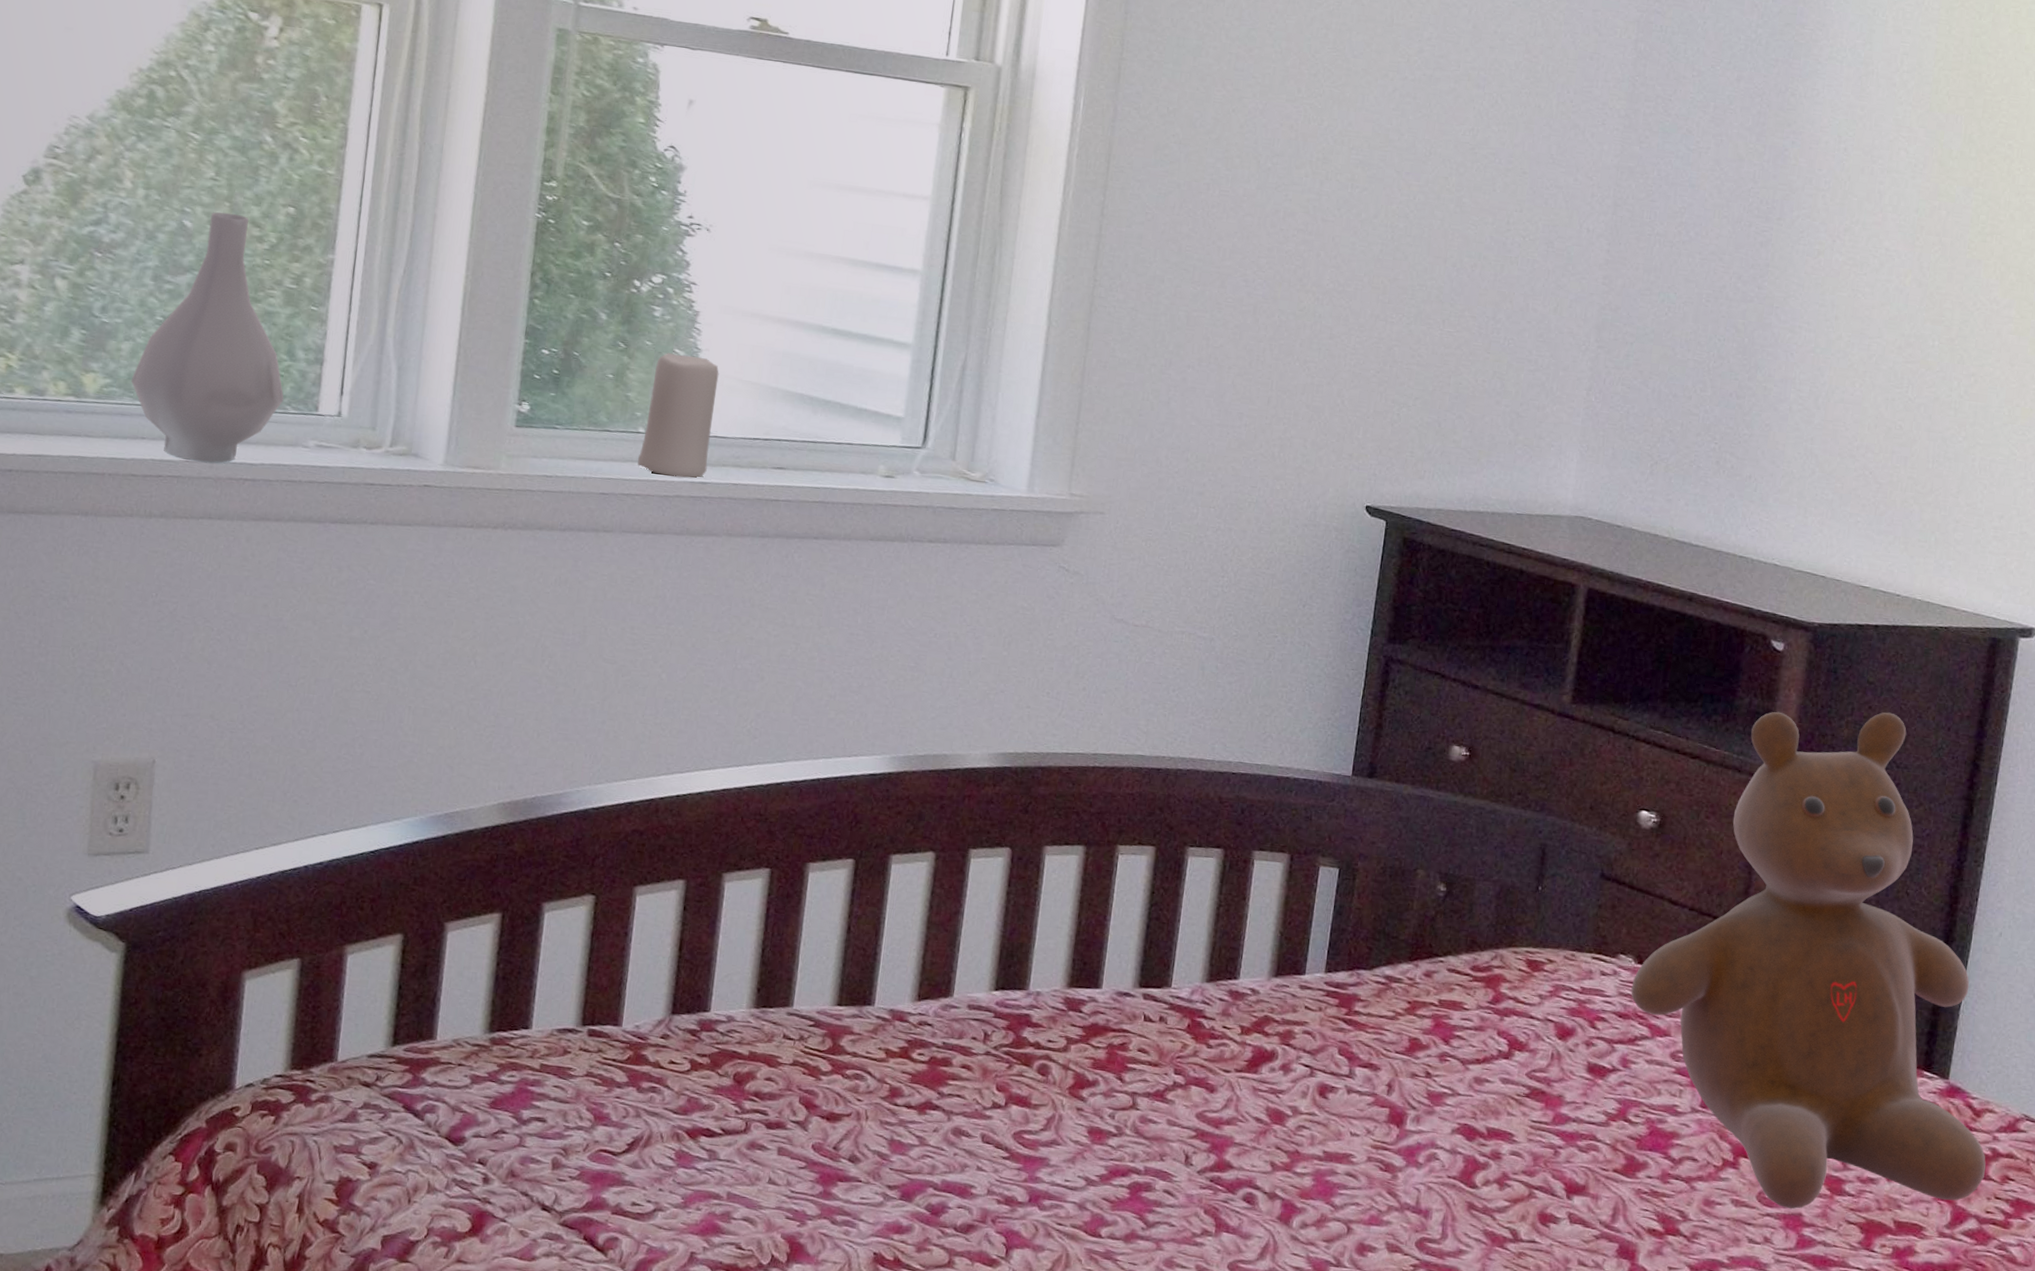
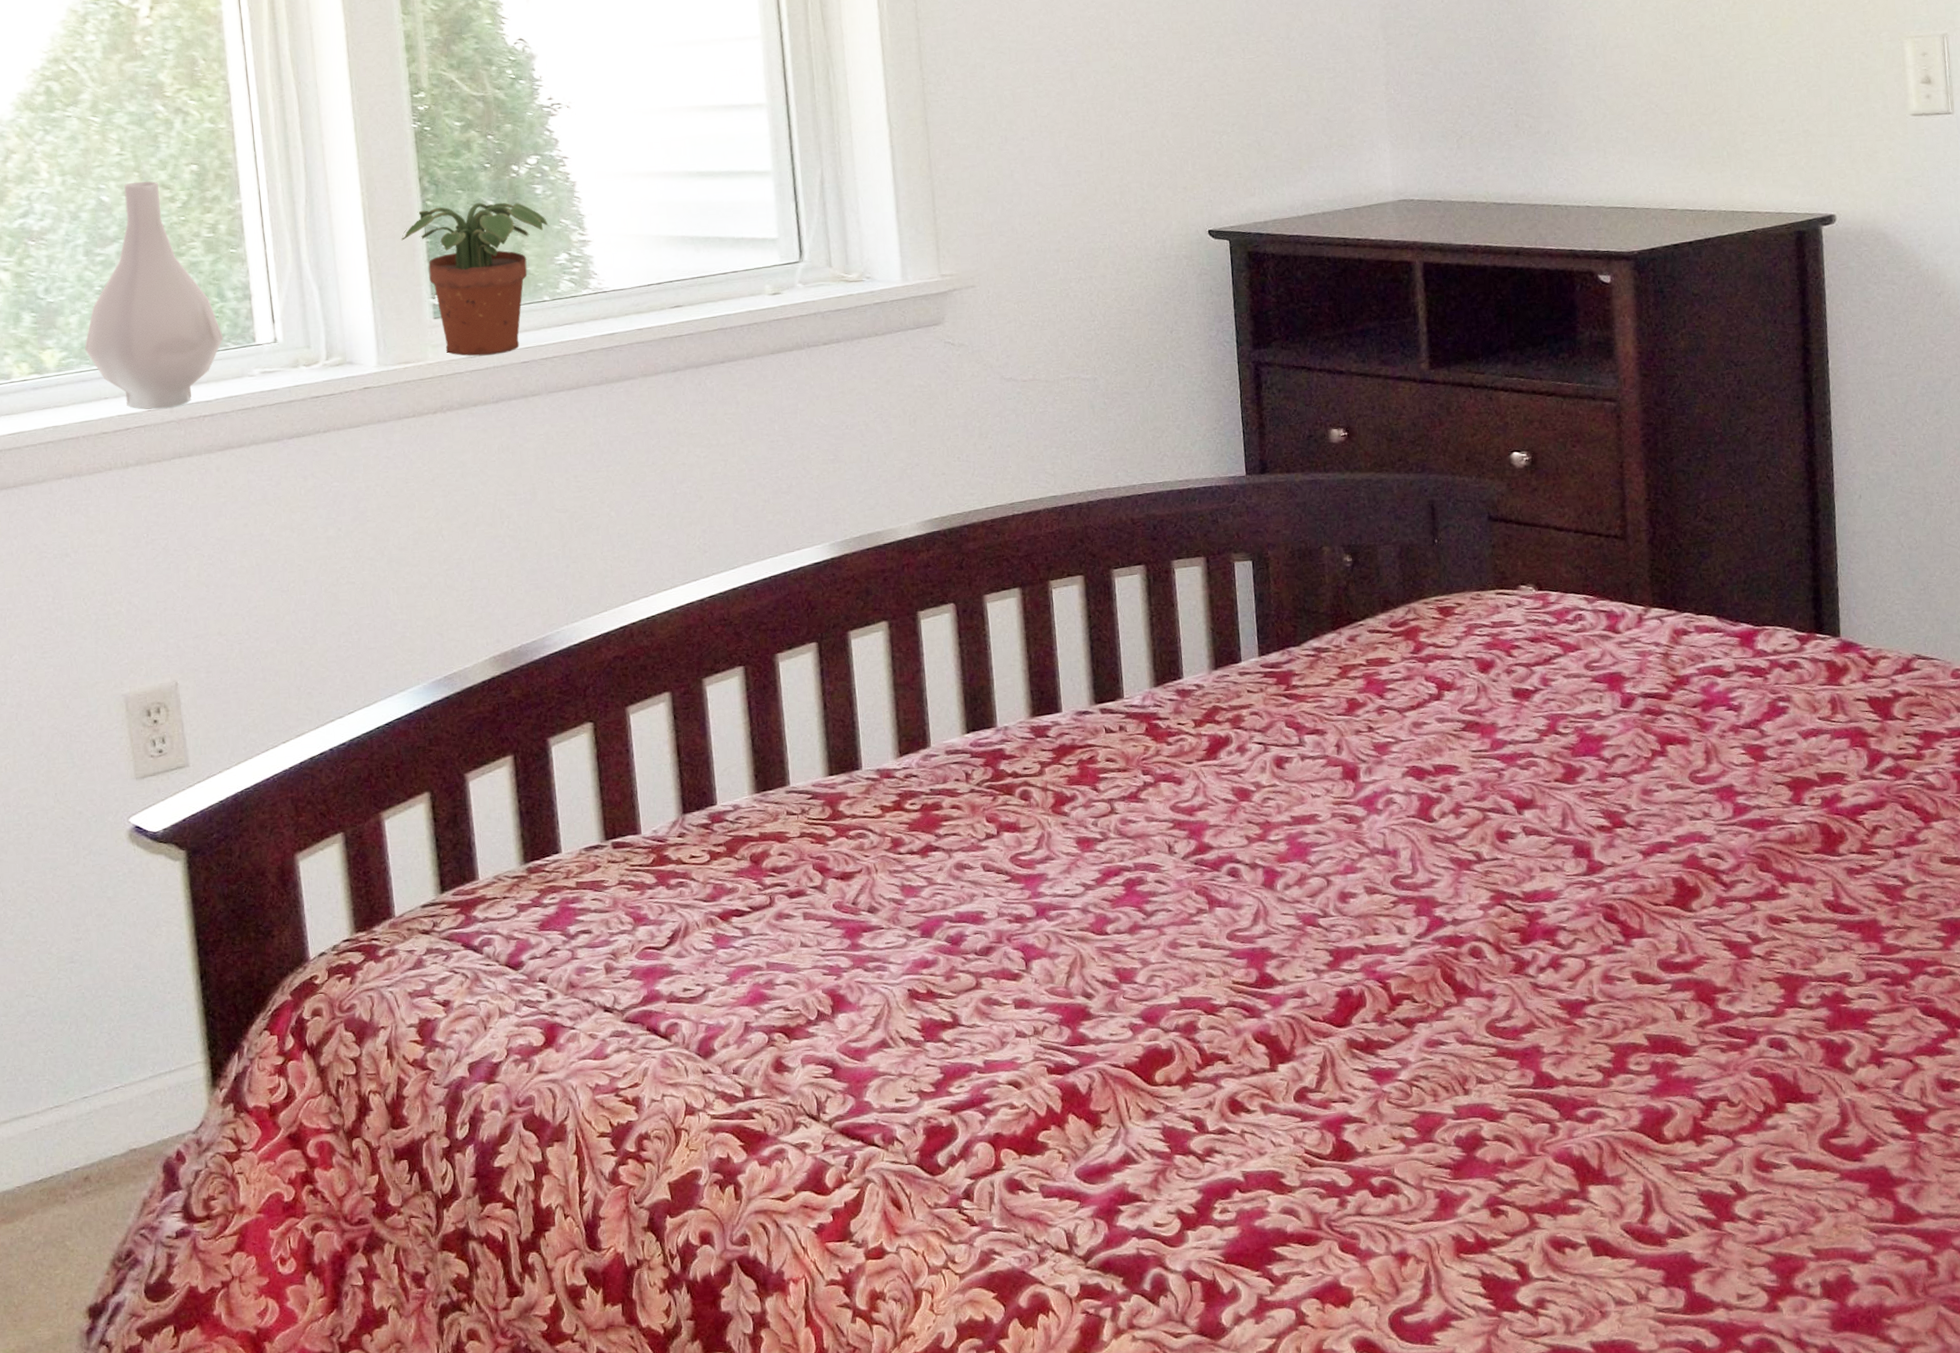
potted plant: none [497,307,661,480] -> present [400,202,549,357]
candle: present [638,353,719,479] -> none [547,222,612,335]
stuffed bear: present [1631,711,1986,1209] -> none [1536,317,1891,783]

